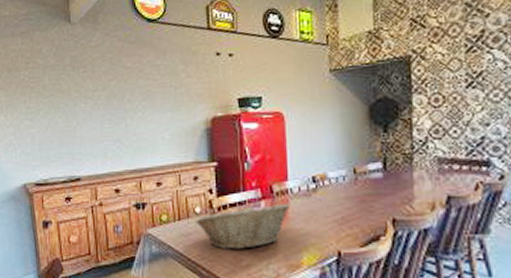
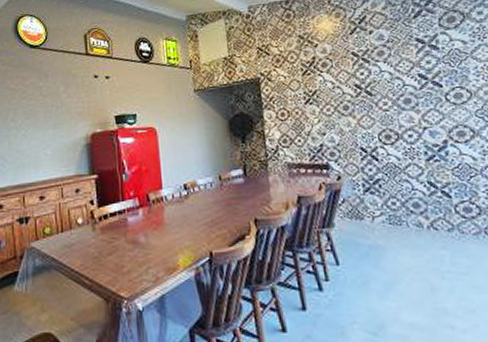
fruit basket: present [195,203,291,249] -> none [77,210,166,257]

